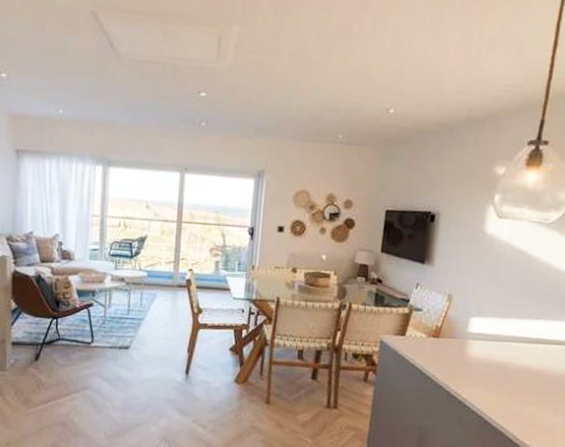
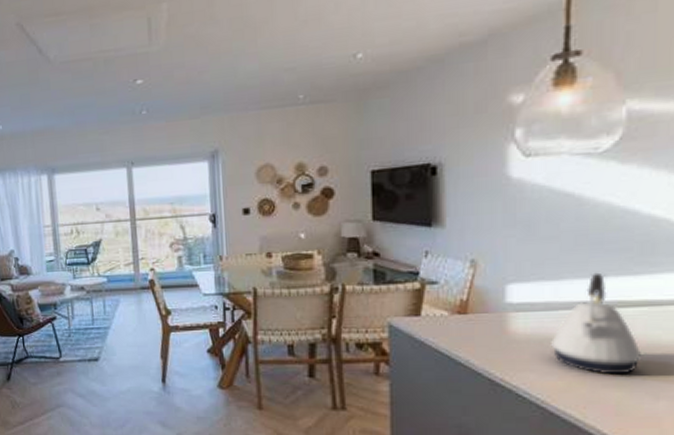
kettle: none [493,315,552,395] -> present [551,272,642,375]

